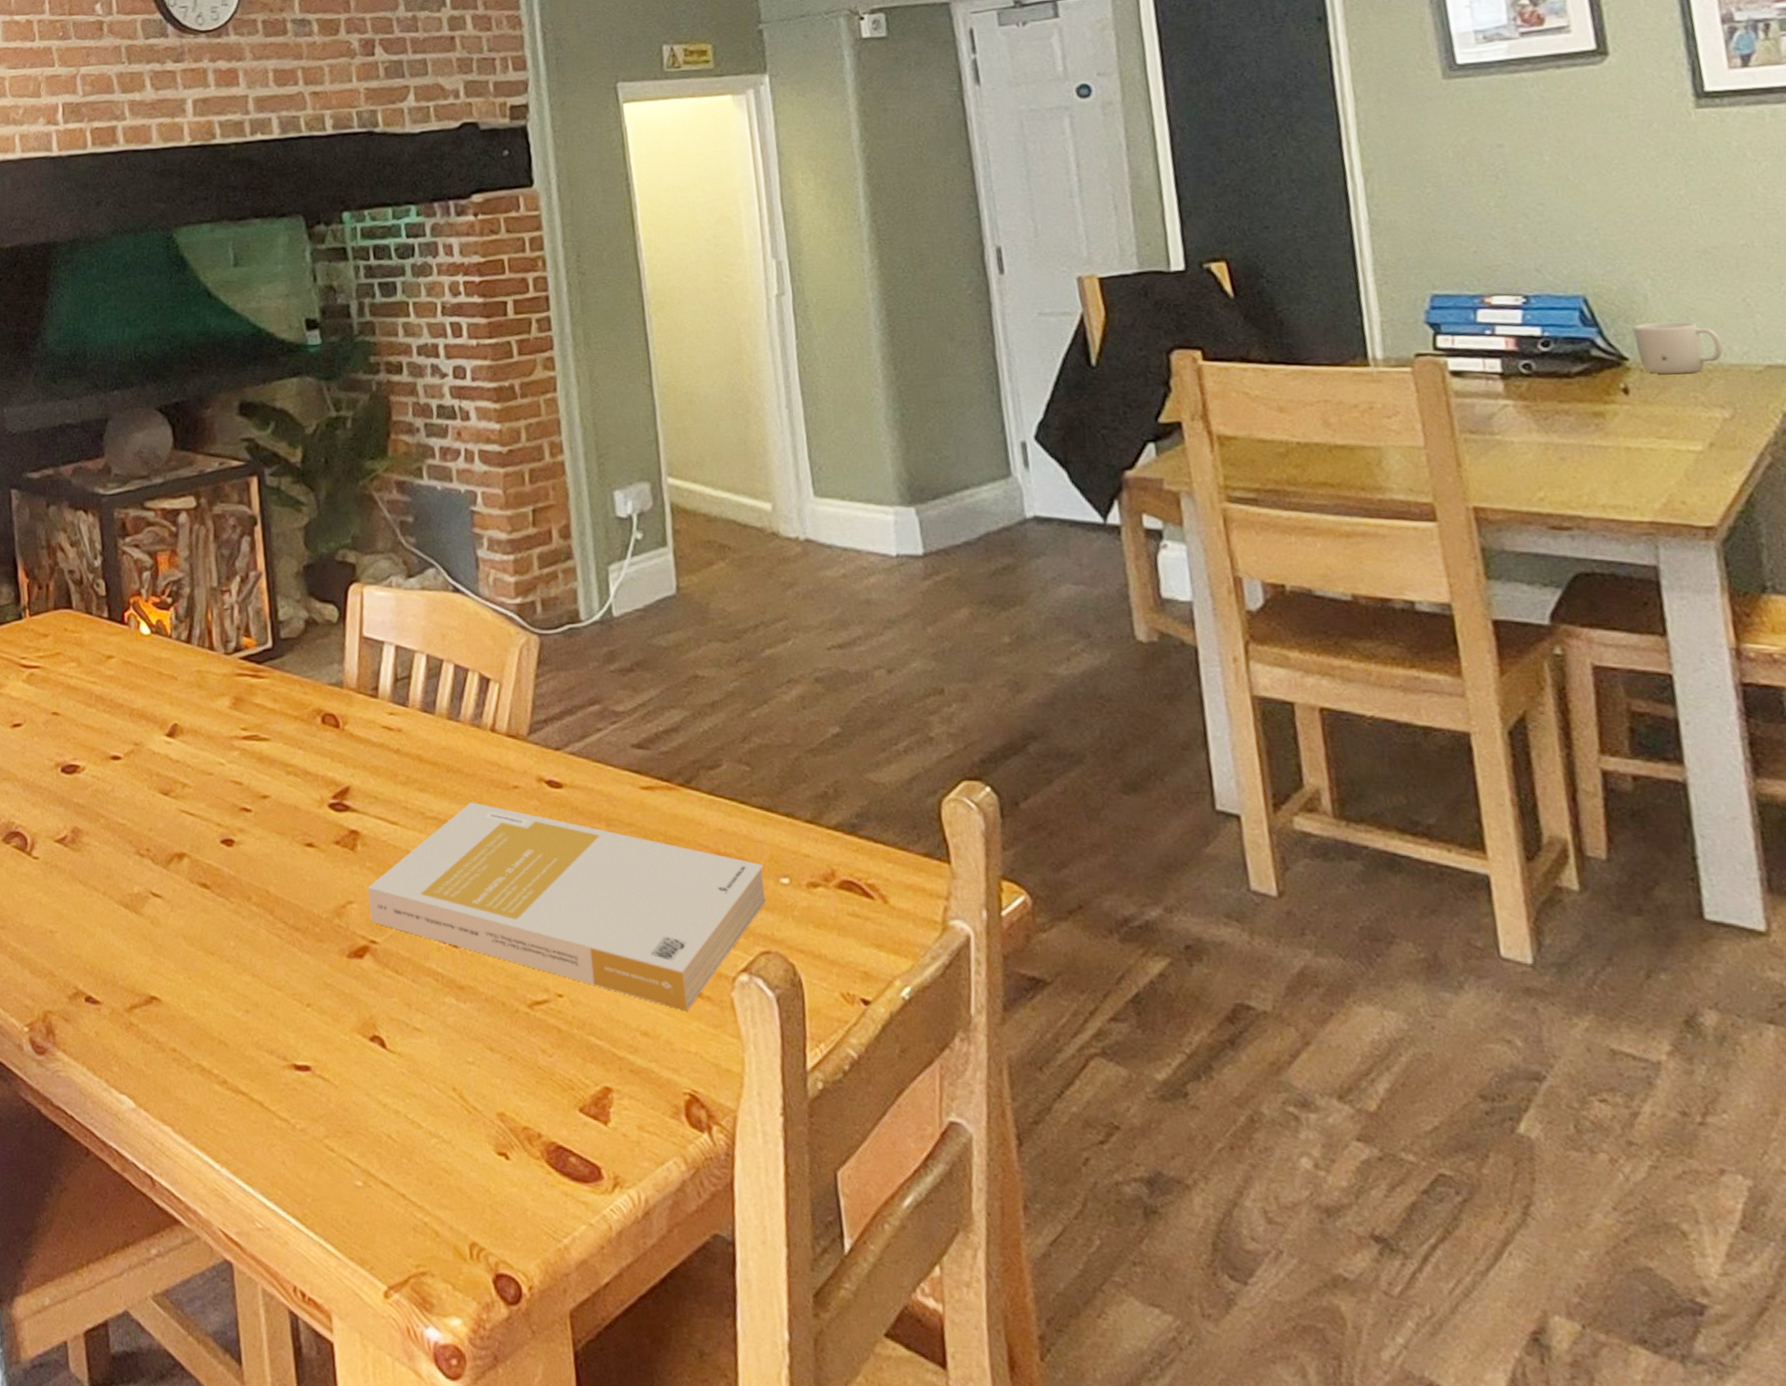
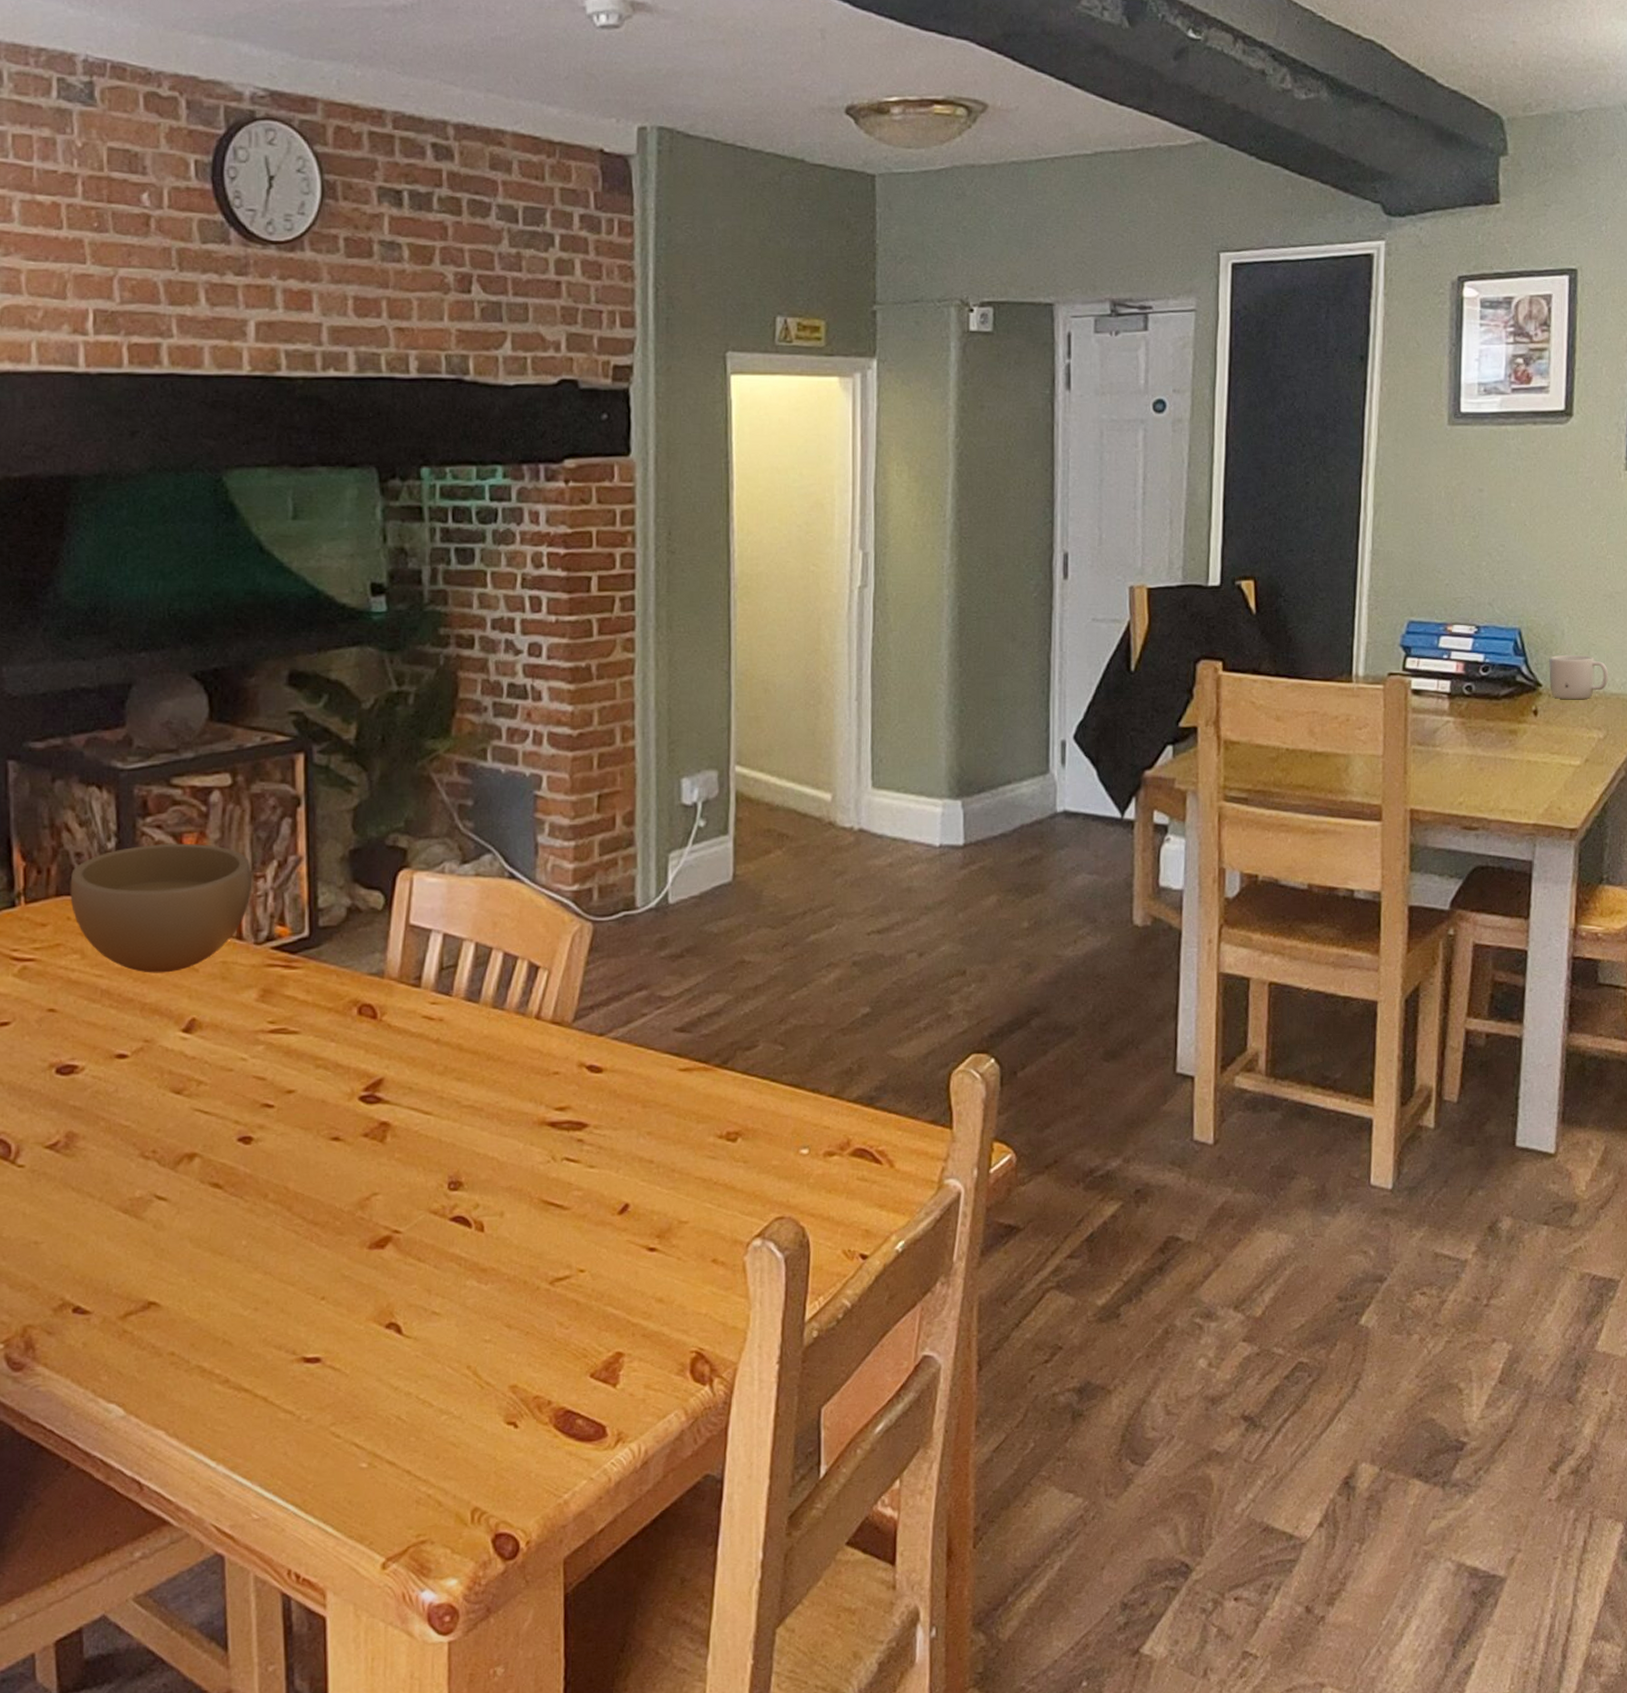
bowl: none [65,561,219,681] -> present [70,844,251,973]
book: present [367,802,767,1011] -> none [394,1089,787,1277]

